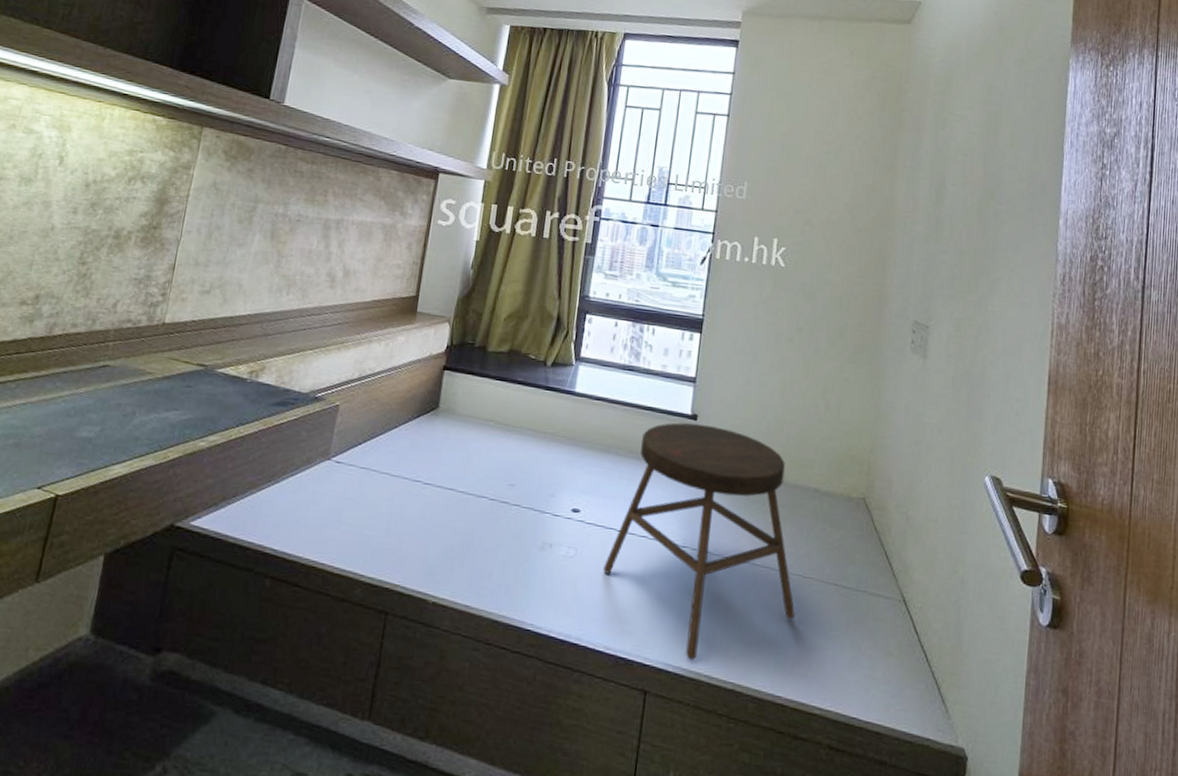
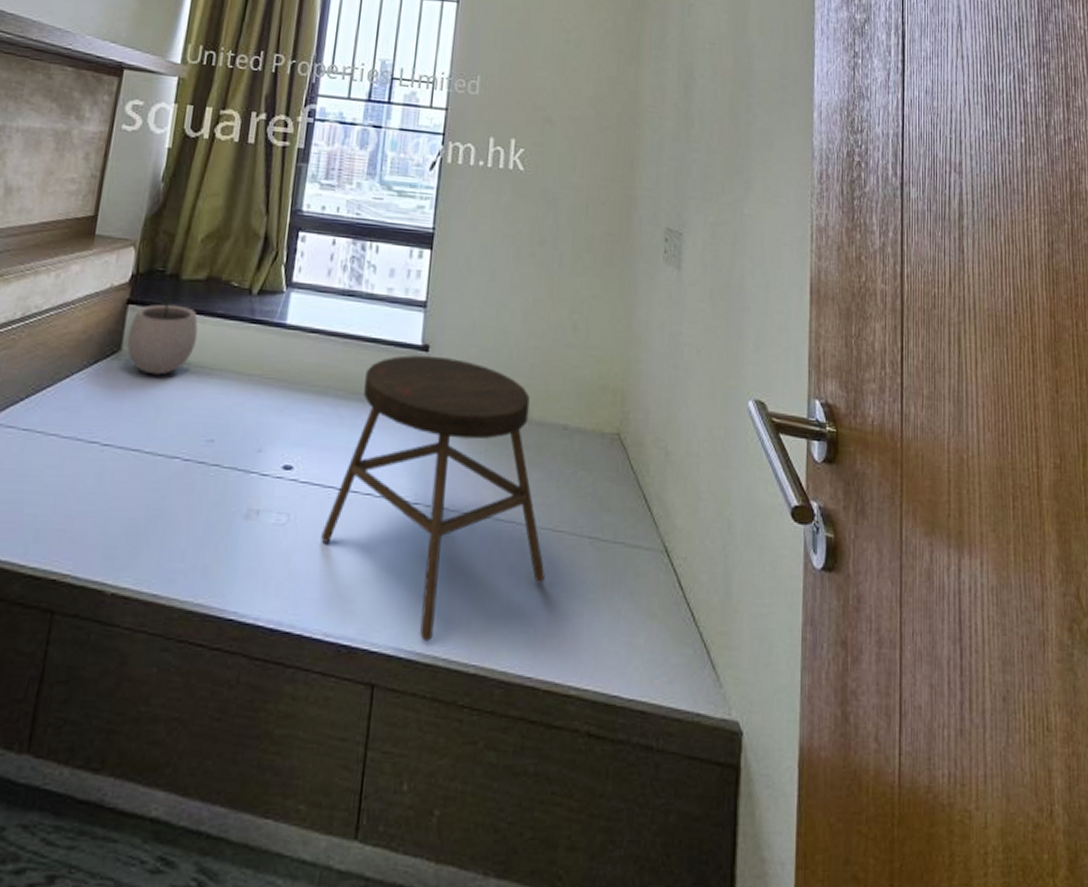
plant pot: none [443,357,502,430] -> present [126,287,198,375]

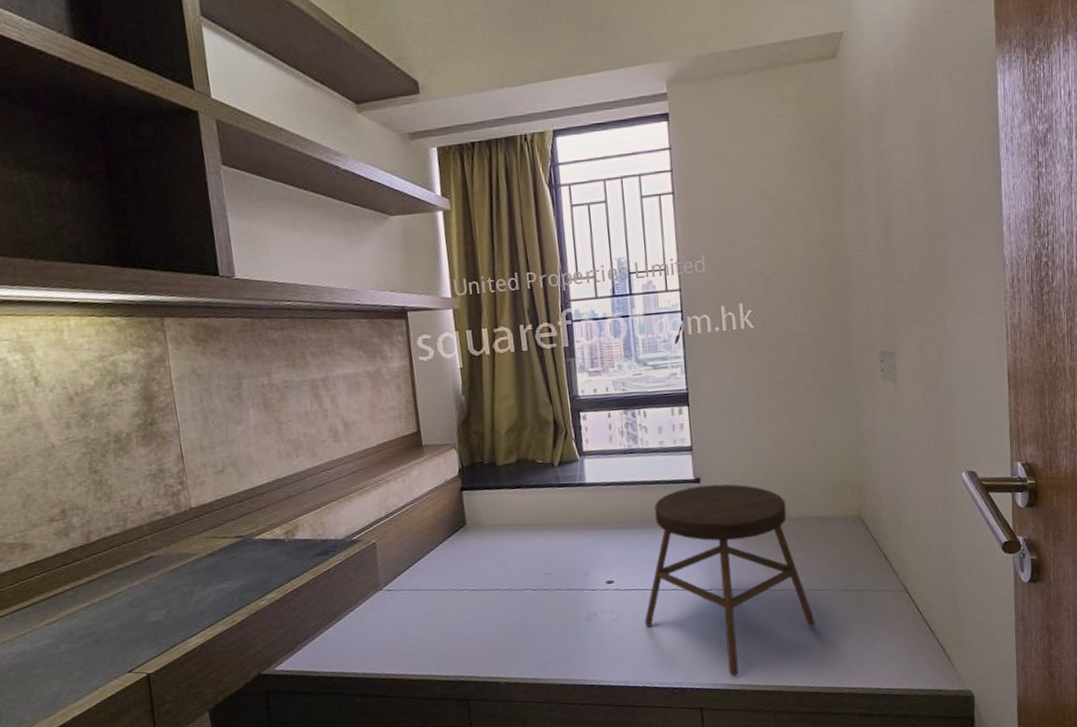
plant pot: present [126,287,198,375] -> none [467,472,521,537]

